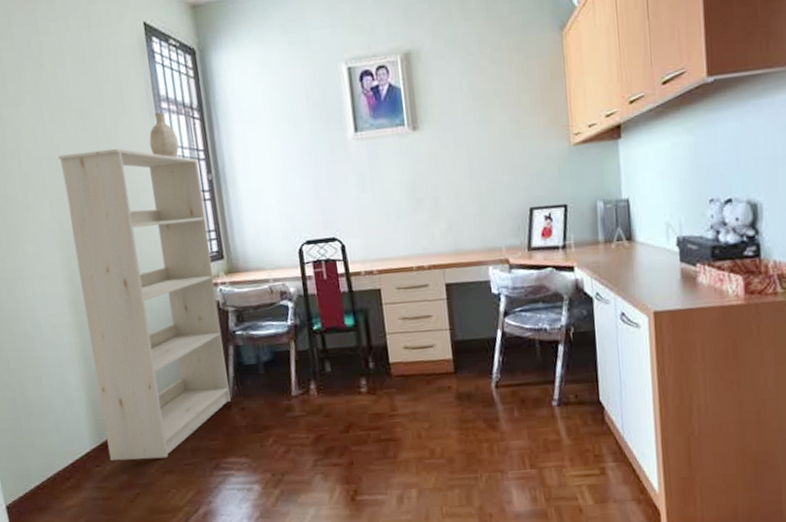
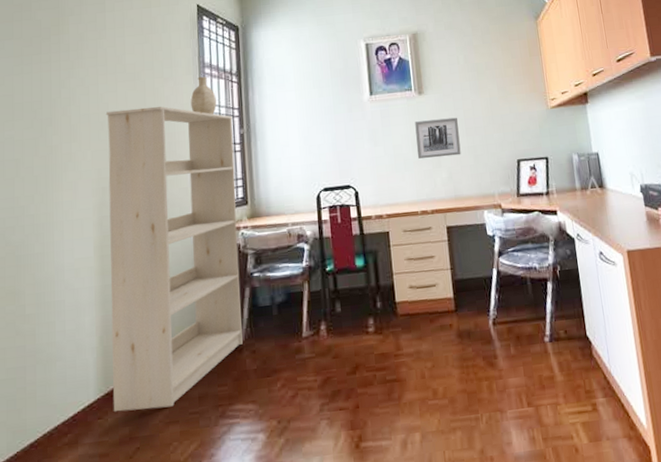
wall art: none [408,157,463,207] -> present [415,117,461,159]

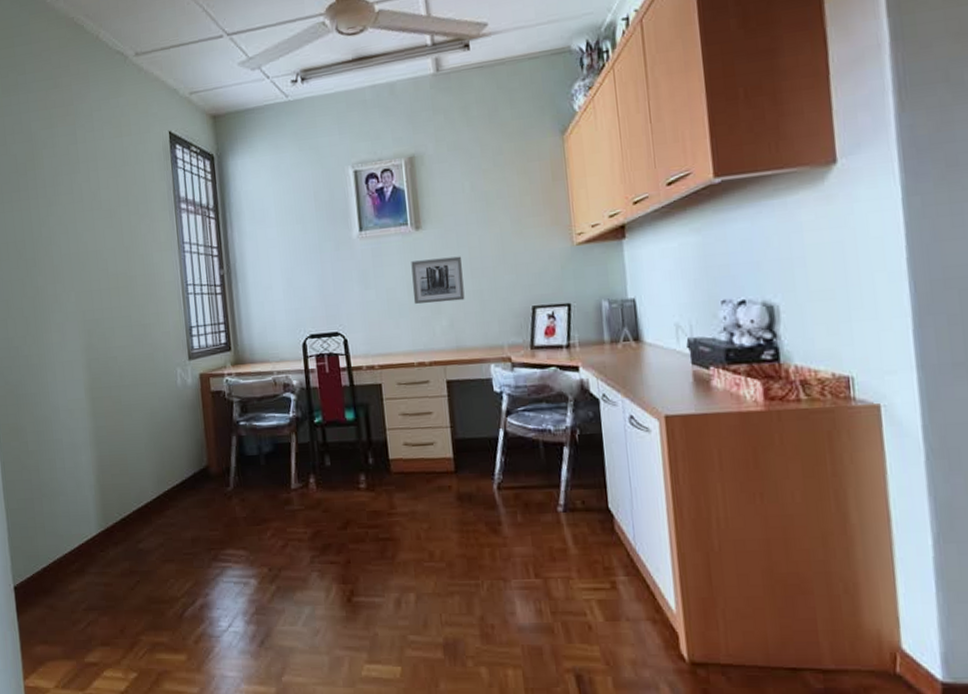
bookcase: present [105,106,243,412] -> none [85,245,232,547]
decorative vase: present [190,76,217,115] -> none [168,212,195,254]

